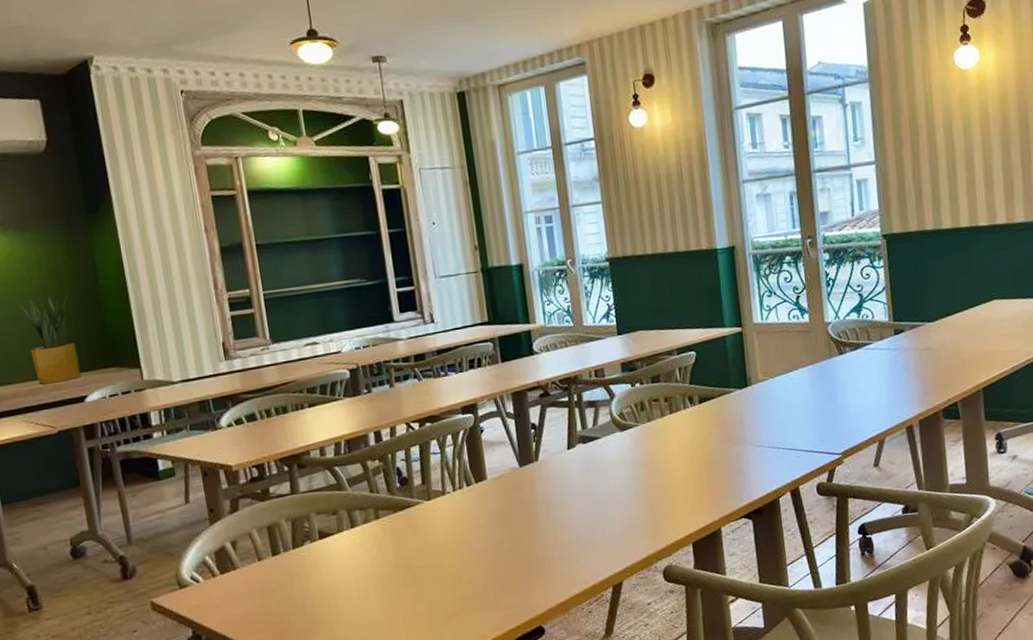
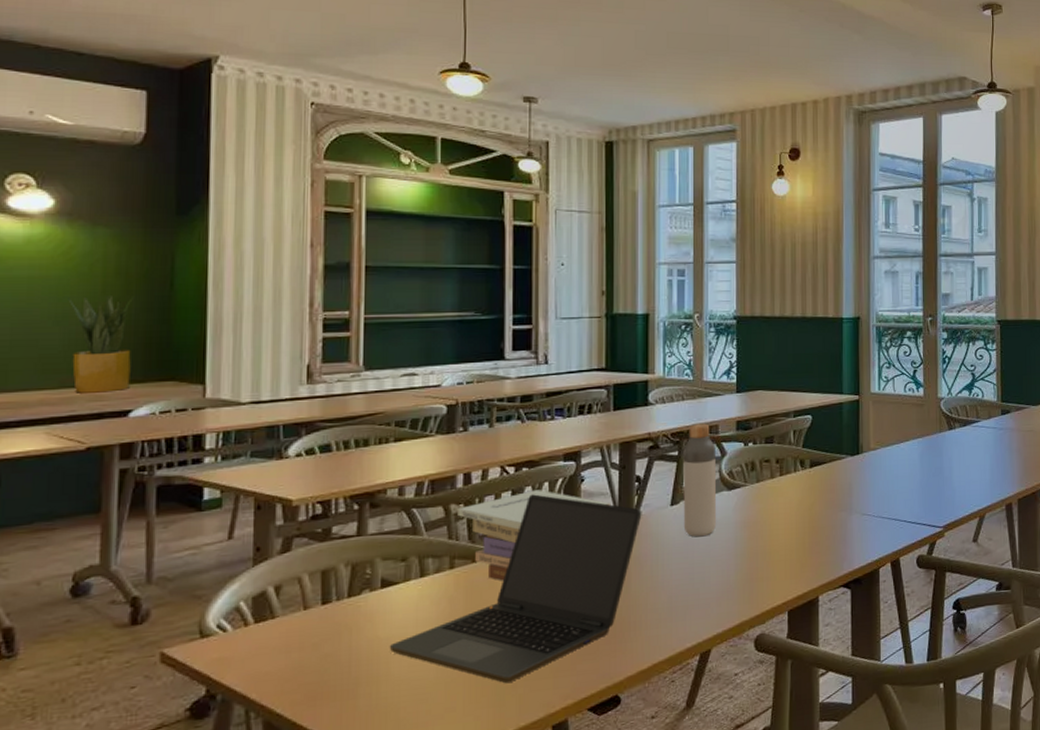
laptop: none [334,446,542,618] -> present [389,494,642,683]
books: none [374,442,512,528] -> present [458,490,611,581]
bottle: none [573,368,614,478] -> present [683,423,717,537]

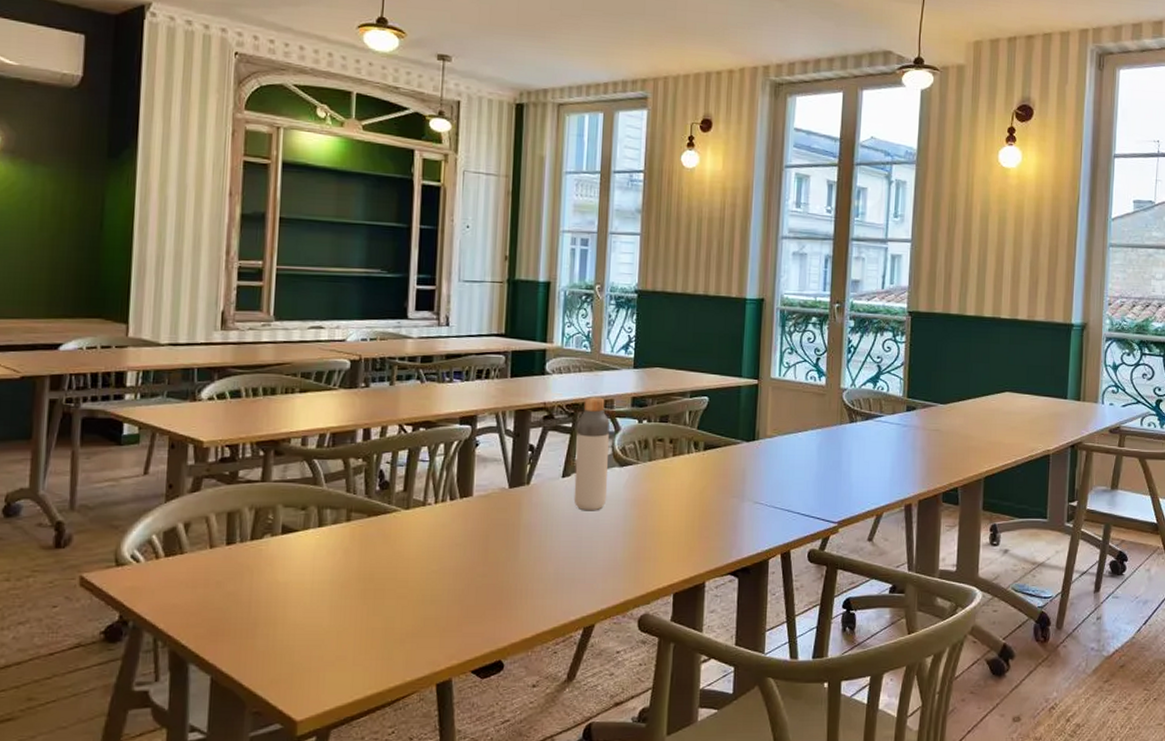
planter: present [68,296,133,393] -> none [9,232,67,325]
laptop: present [389,494,642,683] -> none [286,455,534,637]
books: present [458,490,611,581] -> none [356,451,504,538]

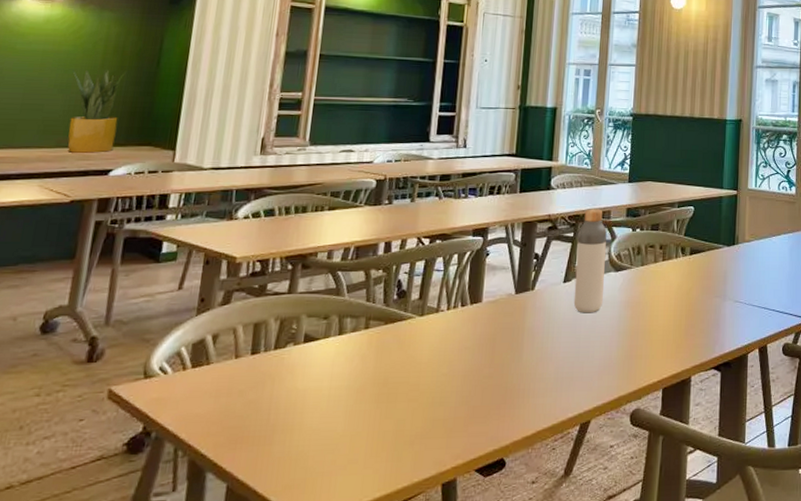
planter: none [9,232,67,325] -> present [67,70,126,153]

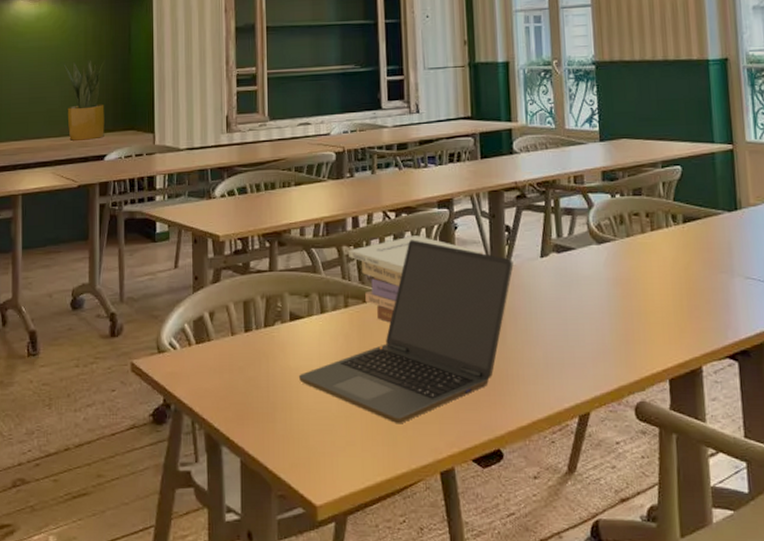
laptop: none [305,265,538,439] -> present [298,240,514,423]
books: none [376,261,511,343] -> present [349,235,484,323]
bottle: present [573,209,607,313] -> none [550,173,588,292]

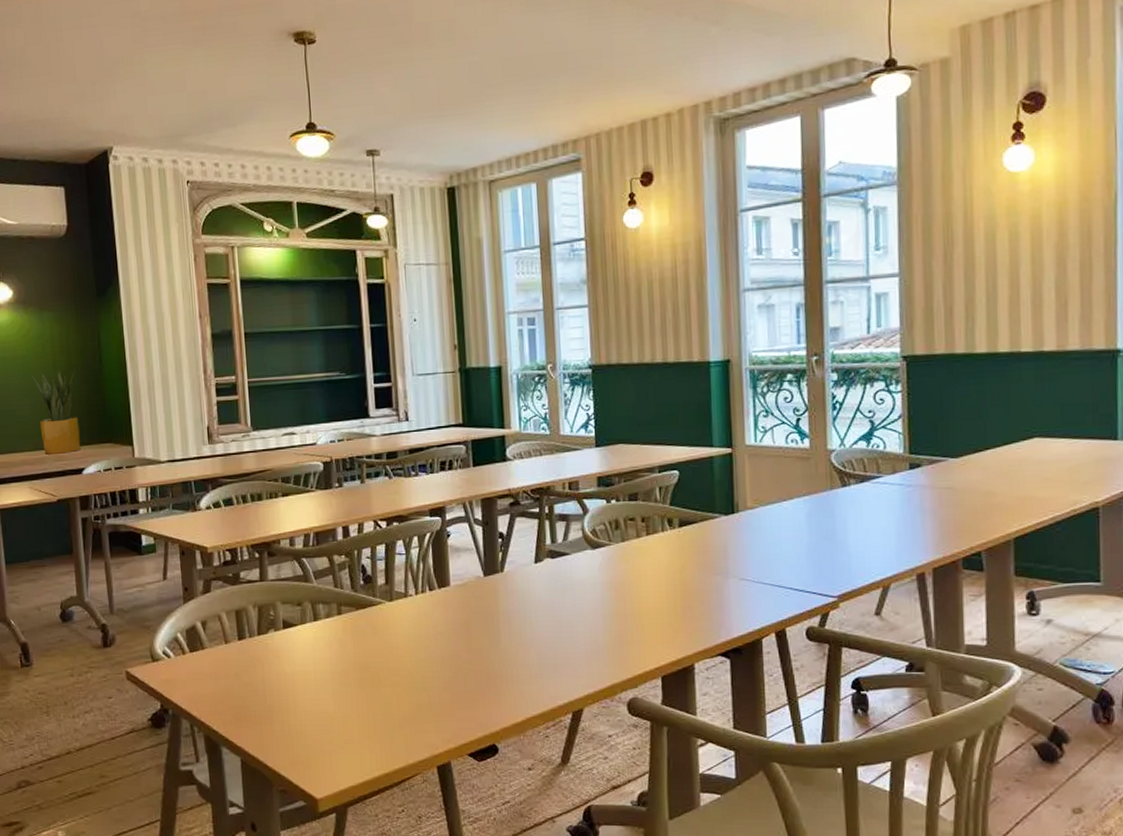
laptop: present [298,240,514,423] -> none [294,548,507,722]
books: present [349,235,484,323] -> none [340,544,477,629]

